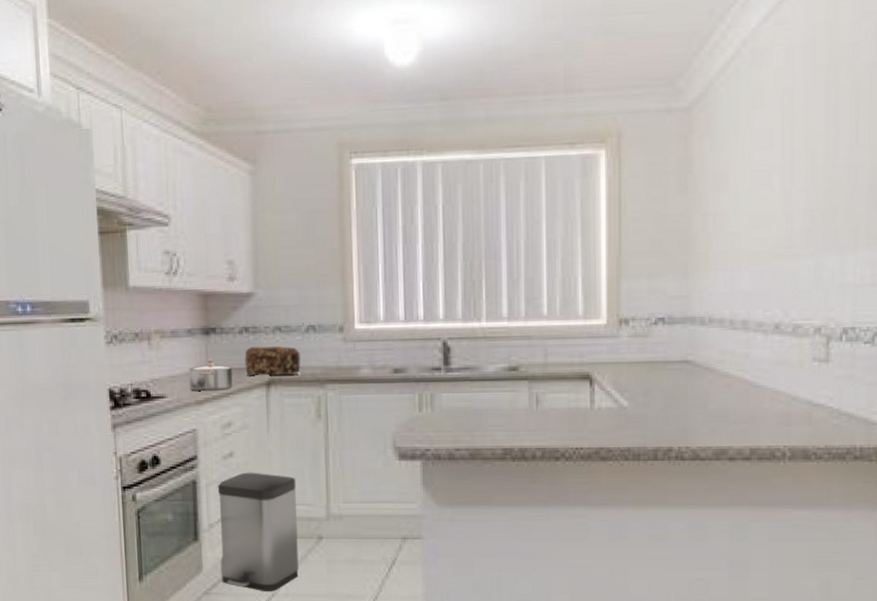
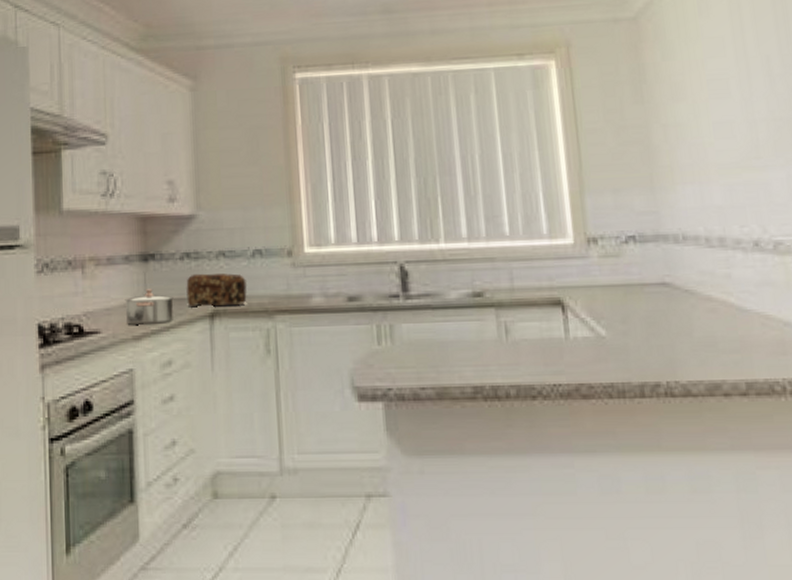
pedal bin: present [217,472,299,591] -> none [156,418,250,565]

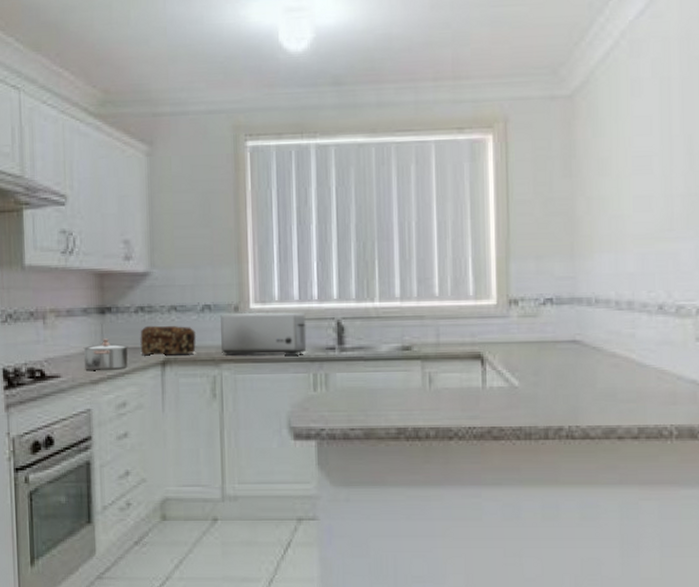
toaster: none [273,256,368,306] -> present [221,312,307,356]

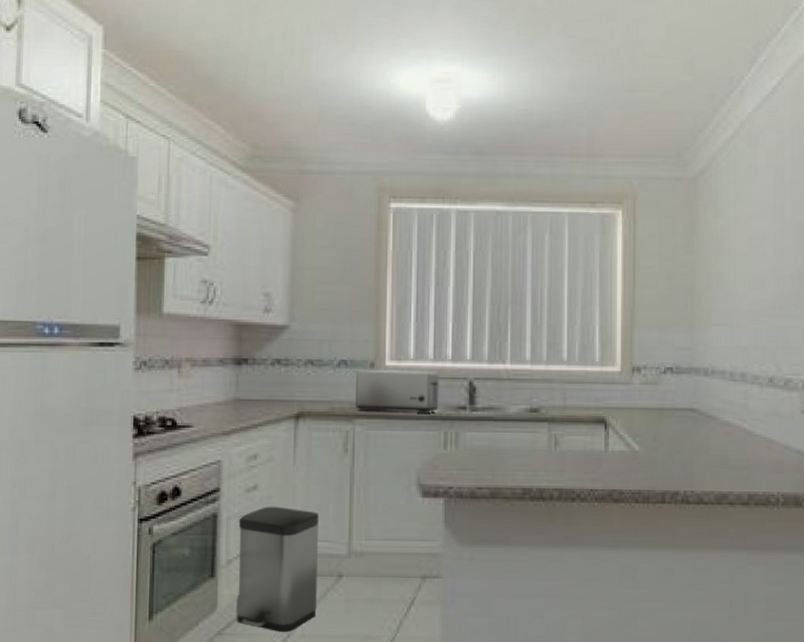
cooking pot: present [83,339,128,371] -> none [216,390,263,423]
pedal bin: none [111,452,193,575] -> present [236,506,318,632]
bread loaf: present [140,325,196,355] -> none [275,378,331,409]

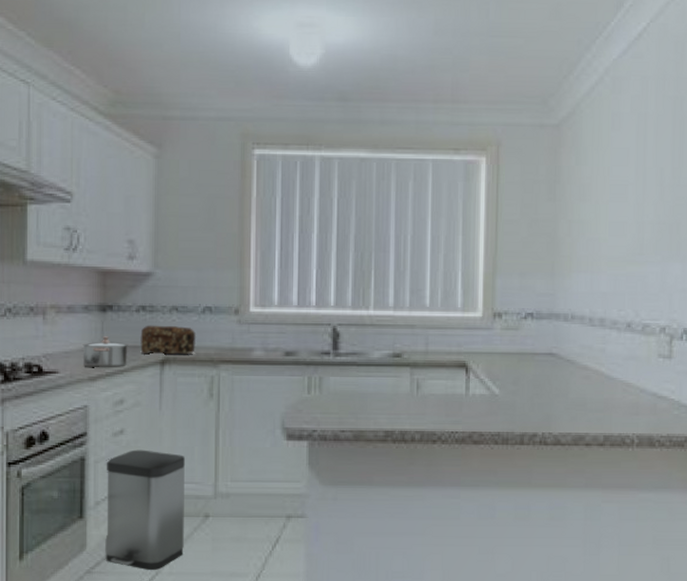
cooking pot: none [216,390,263,423] -> present [82,336,128,368]
bread loaf: none [275,378,331,409] -> present [140,325,196,355]
toaster: present [356,369,439,413] -> none [220,315,303,359]

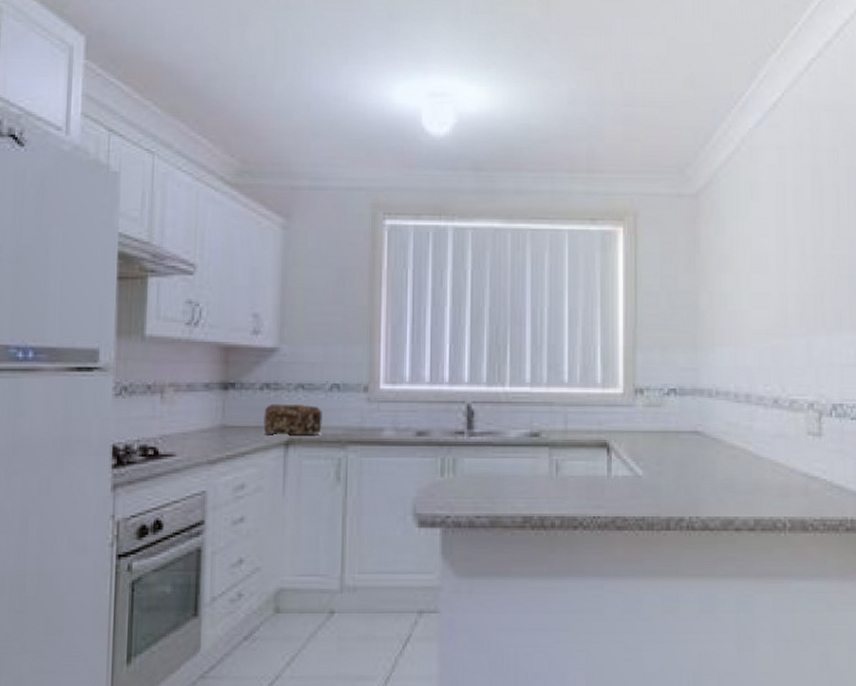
cooking pot: present [82,336,128,368] -> none [201,416,251,451]
pedal bin: present [105,449,185,570] -> none [221,539,309,673]

